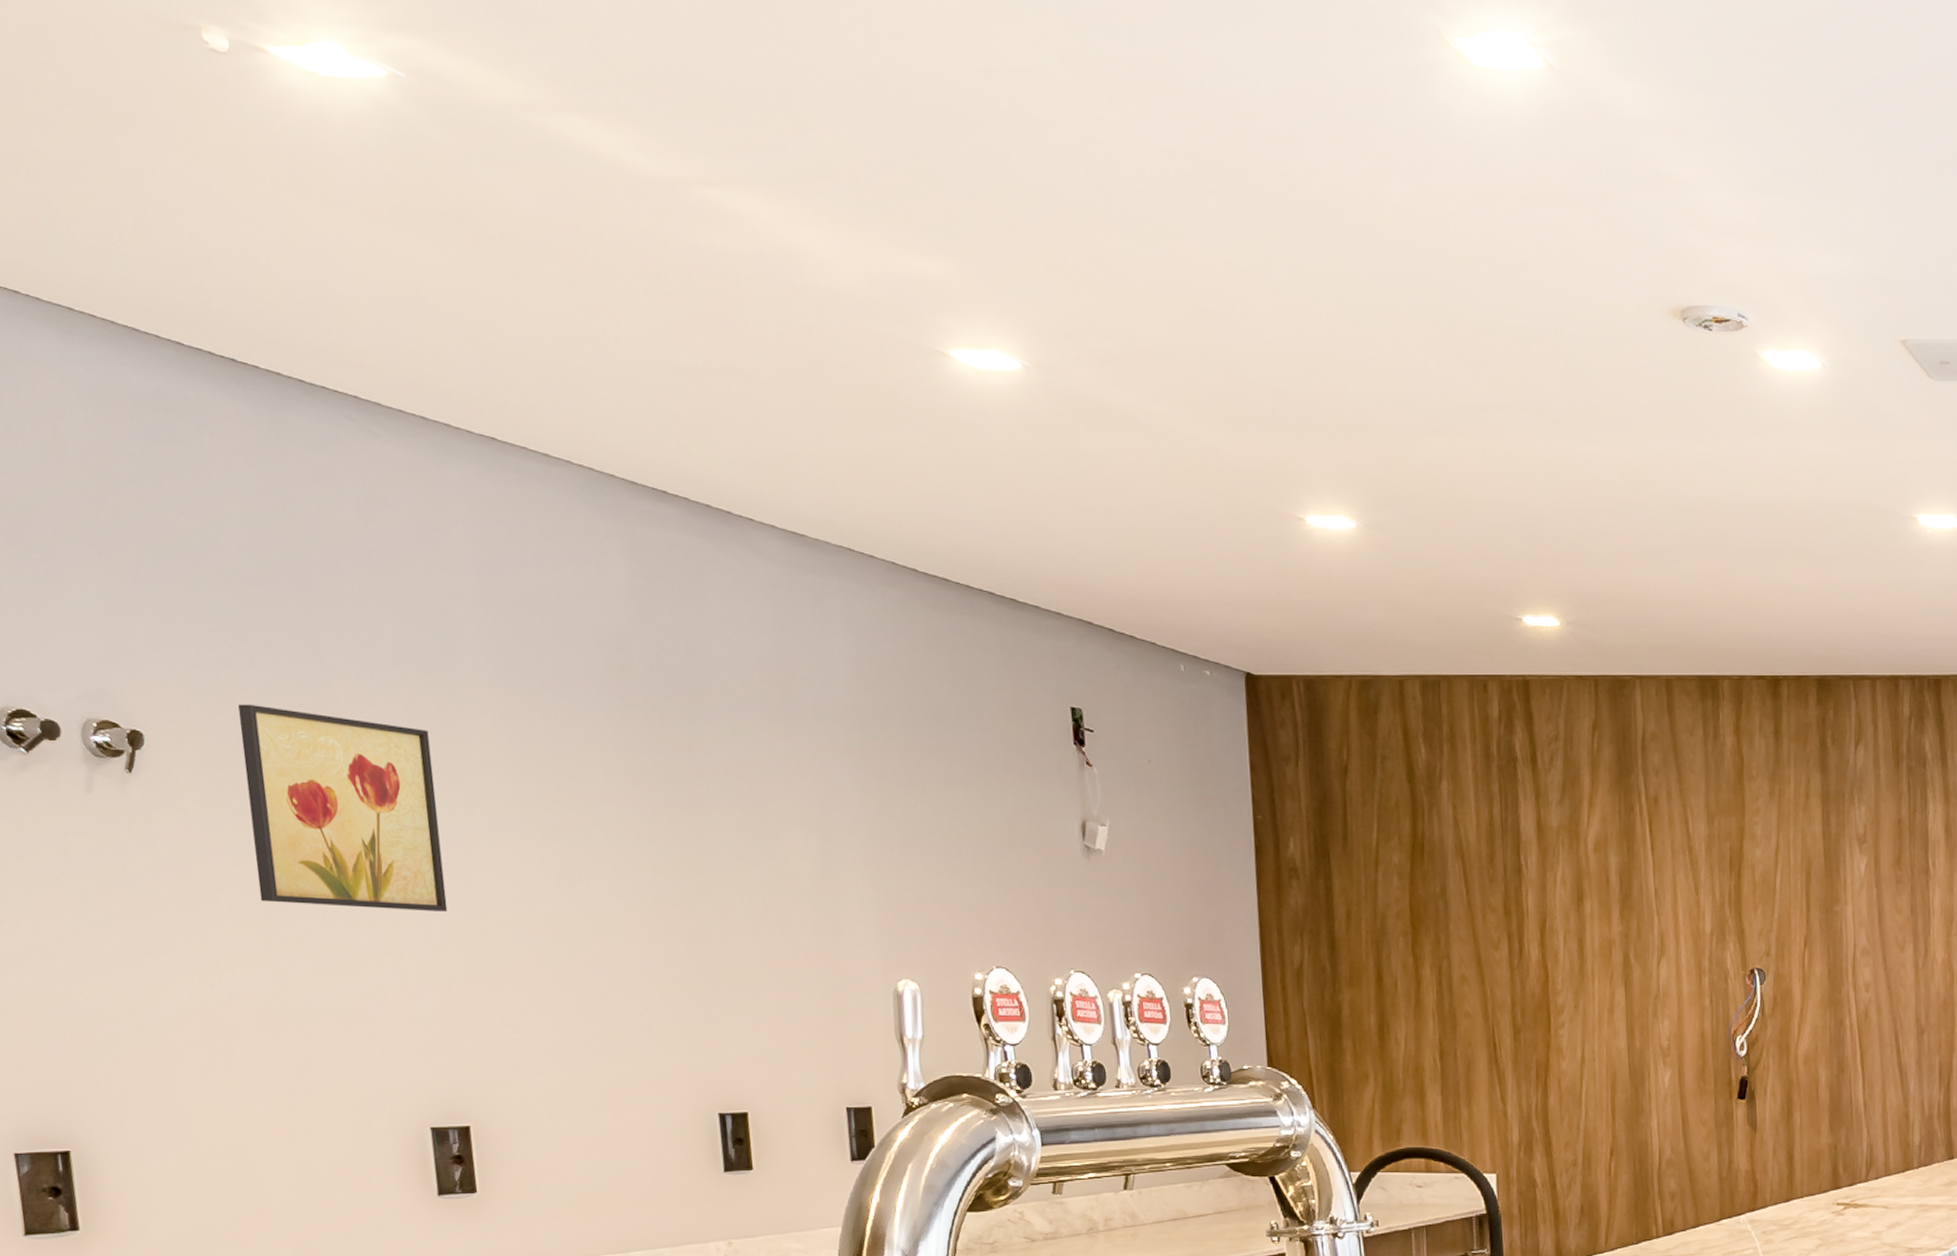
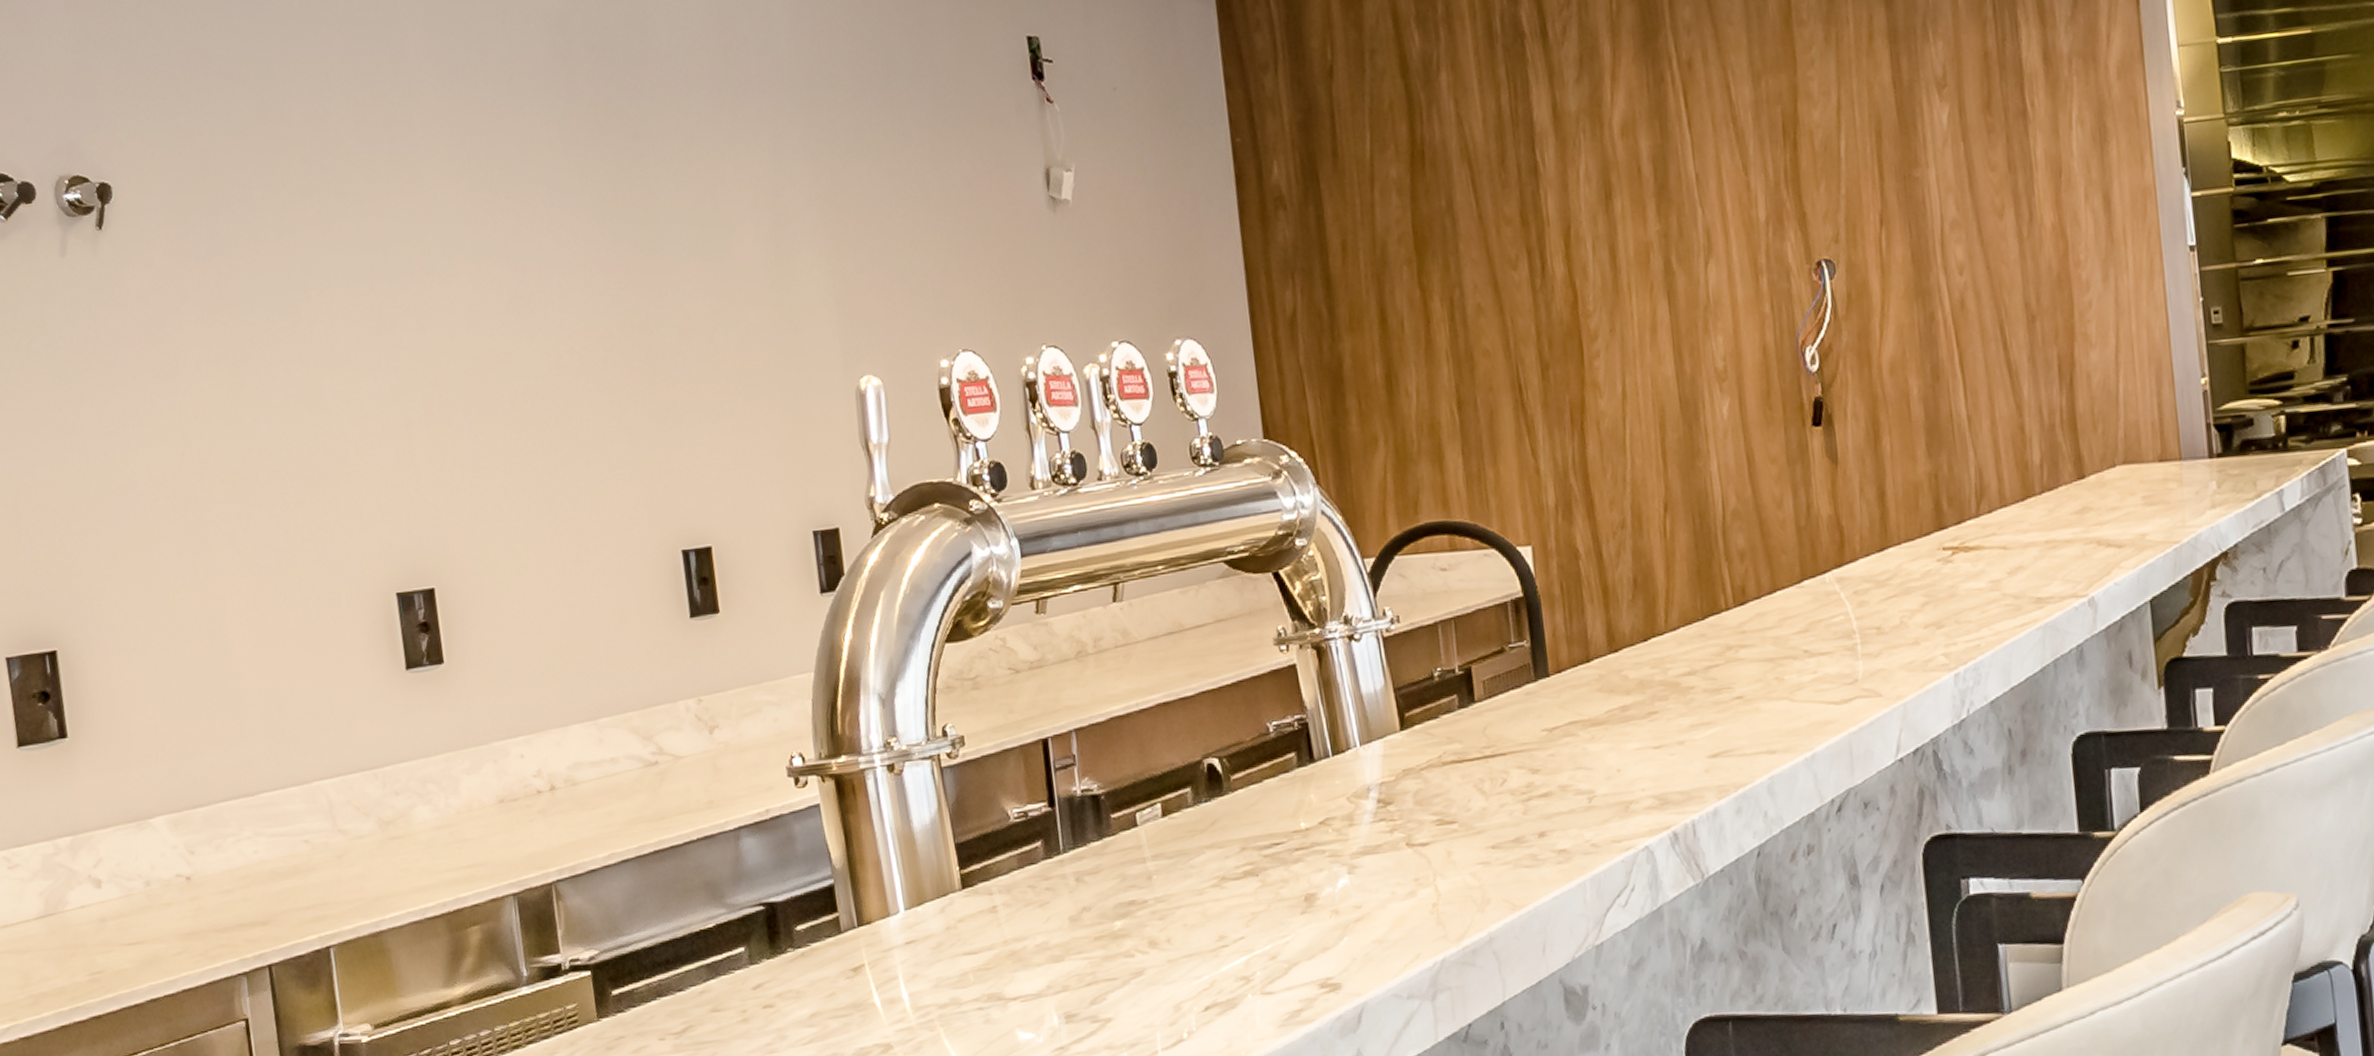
wall art: present [238,704,448,911] -> none [198,140,404,357]

